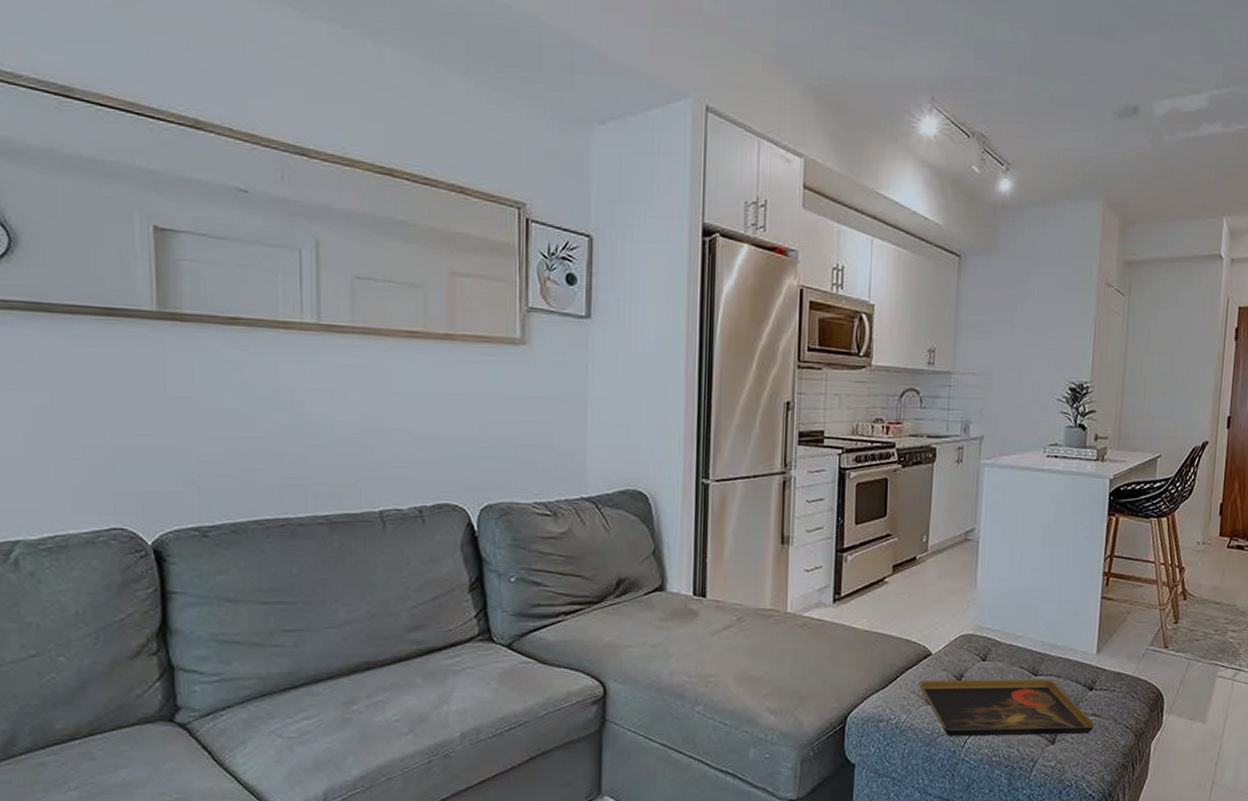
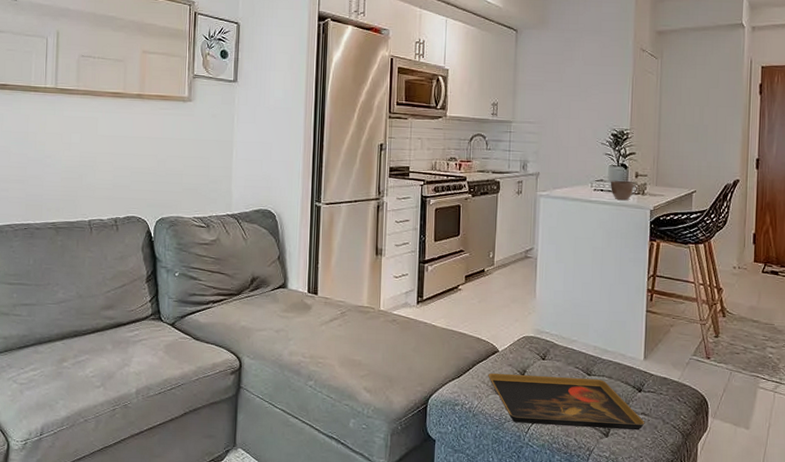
cup: none [1065,445,1098,469] -> present [610,181,638,201]

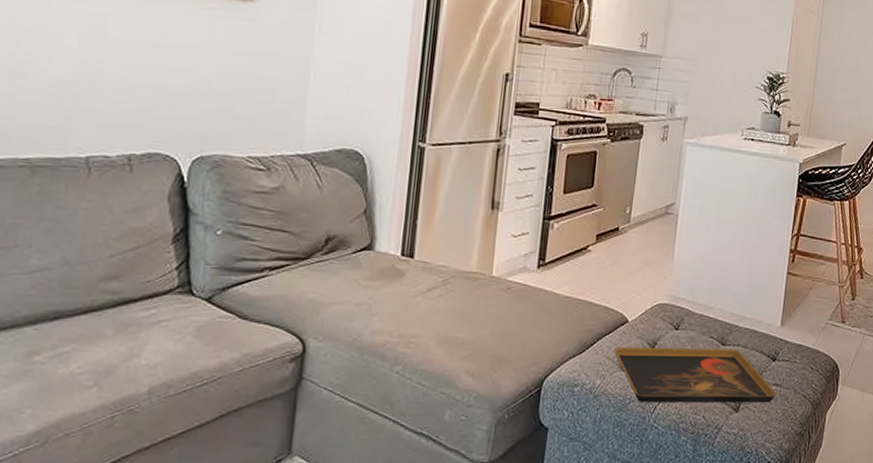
cup: present [610,181,638,201] -> none [761,129,790,152]

